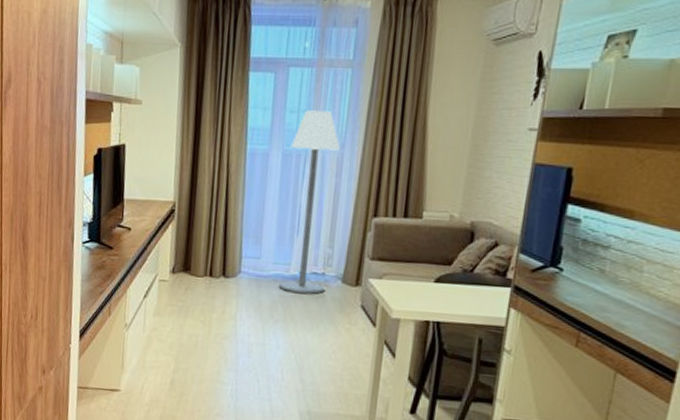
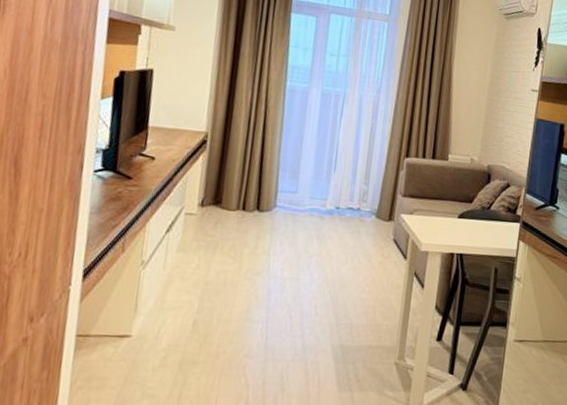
floor lamp: present [278,110,340,294] -> none [314,55,377,229]

